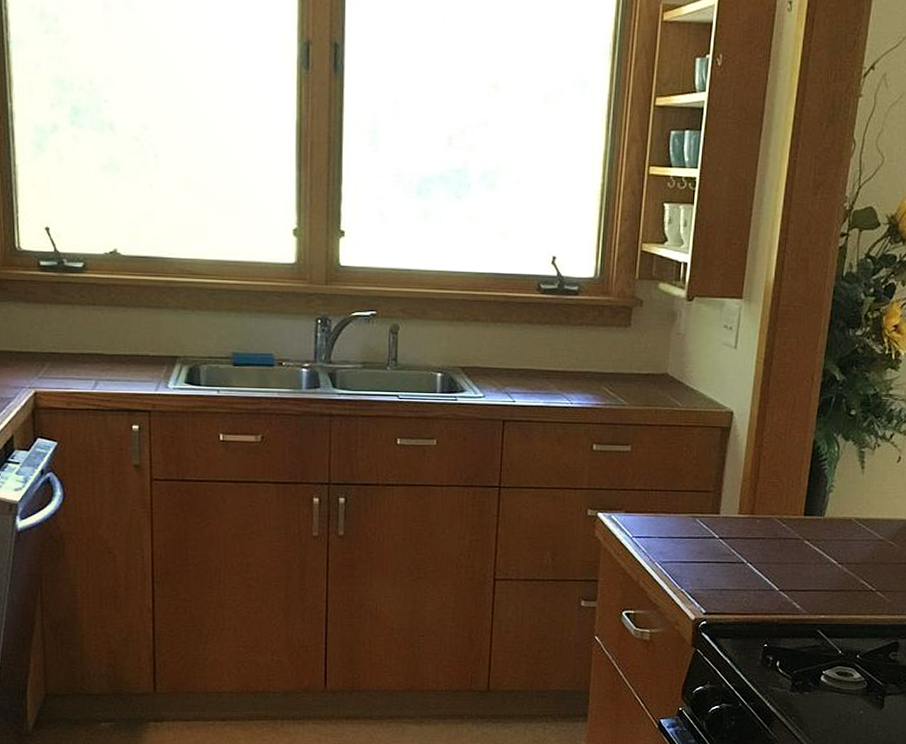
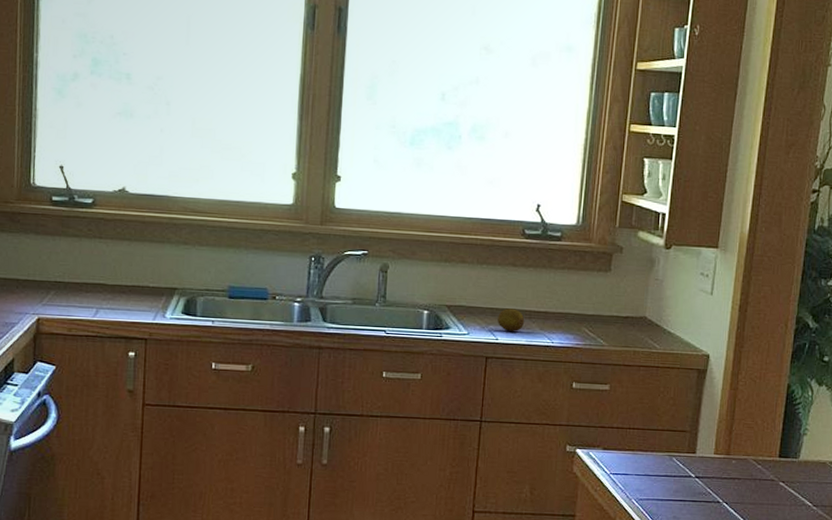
fruit: none [514,368,543,393] -> present [498,308,525,331]

